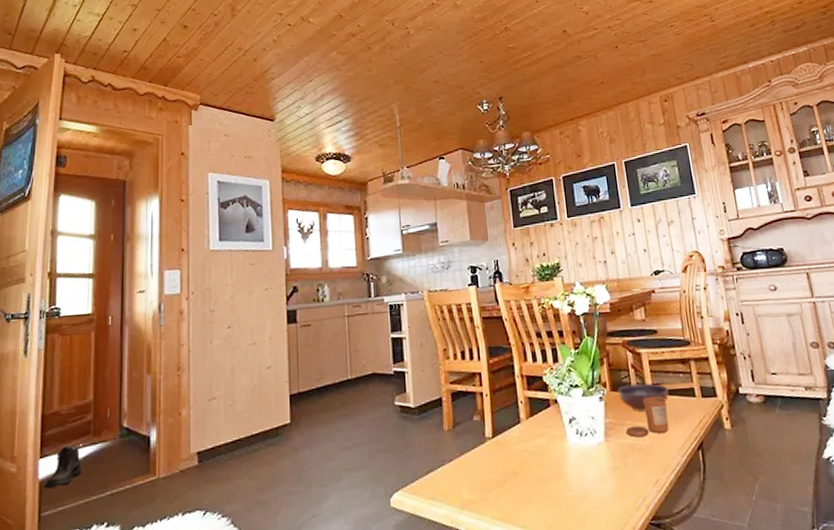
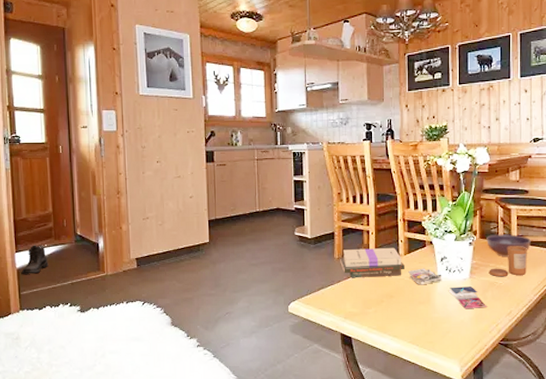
books: none [450,410,528,455] -> present [340,247,405,278]
magazine: none [532,433,630,483] -> present [408,268,487,309]

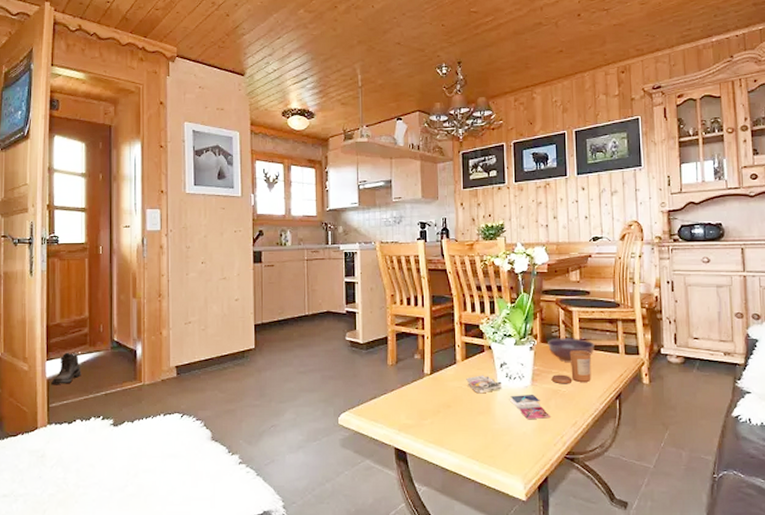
books: present [340,247,405,278] -> none [394,353,462,387]

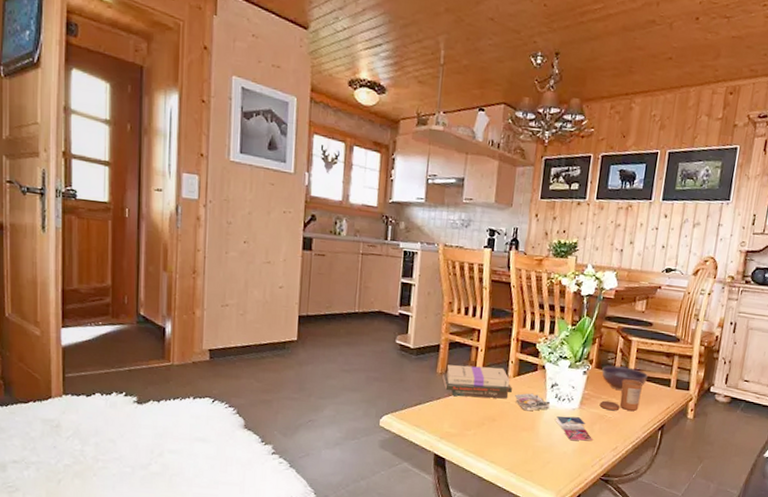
boot: present [51,352,81,385] -> none [67,321,102,355]
books: none [394,353,462,387] -> present [442,365,512,399]

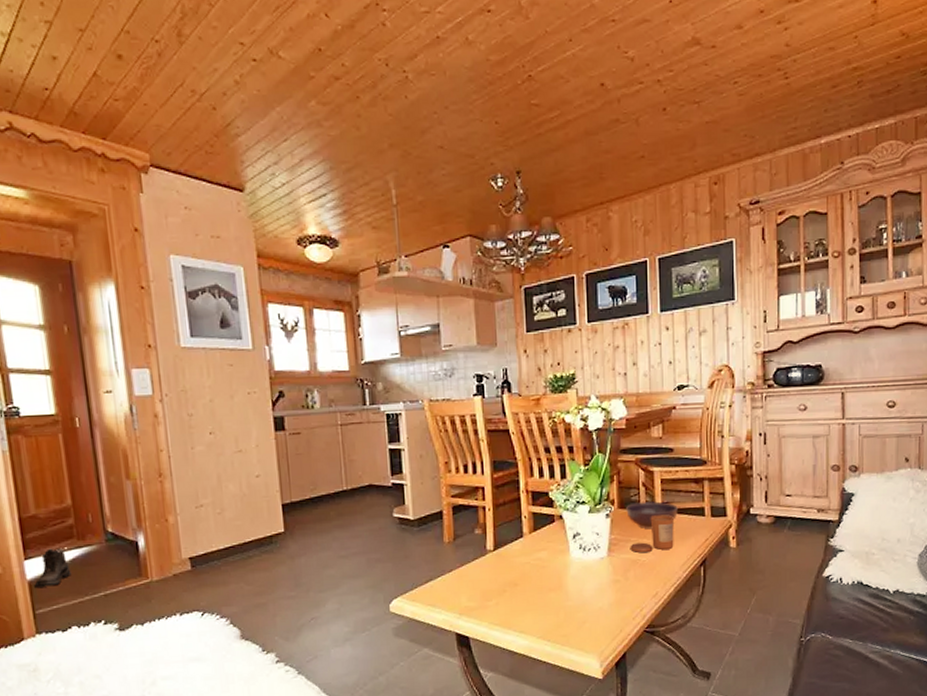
boot: none [67,321,102,355] -> present [34,548,72,589]
books: present [442,365,512,399] -> none [451,525,530,566]
magazine: present [515,393,593,441] -> none [534,548,629,594]

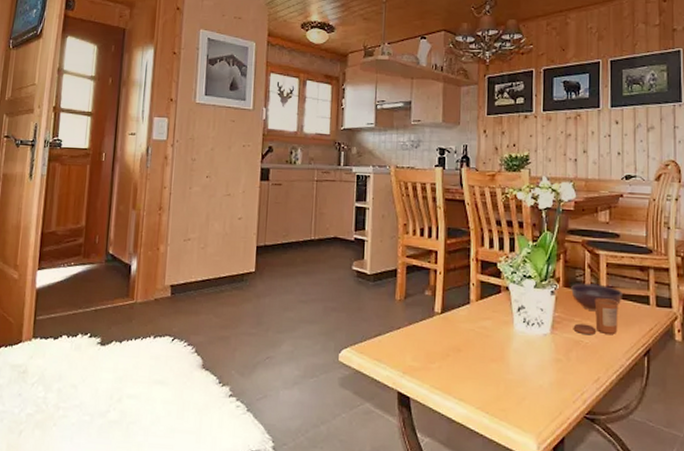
boot: present [34,548,72,589] -> none [40,262,73,297]

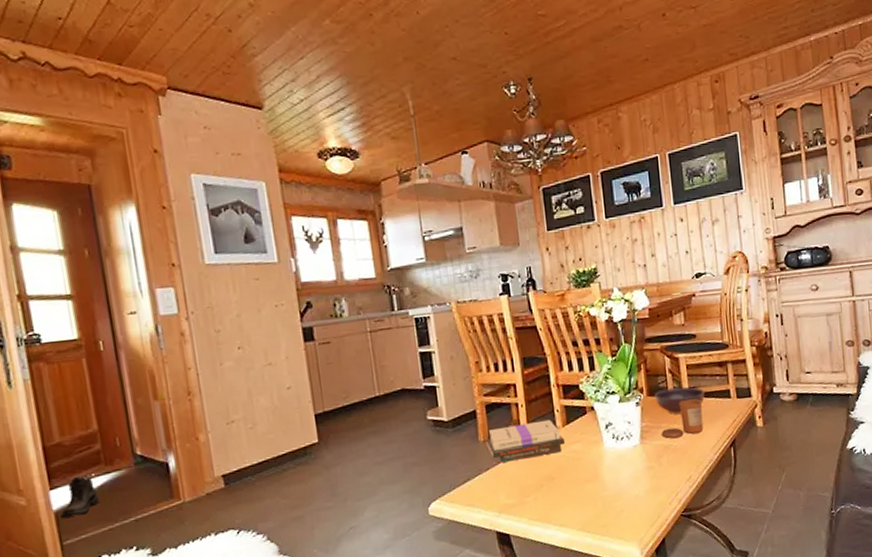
boot: none [40,262,73,297] -> present [60,475,100,519]
books: none [402,290,476,326] -> present [486,419,565,463]

